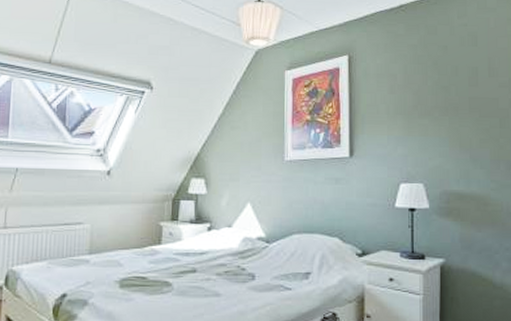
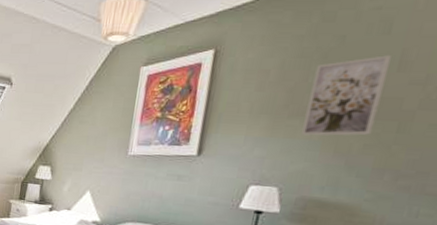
wall art: none [431,63,483,133] -> present [301,55,391,136]

